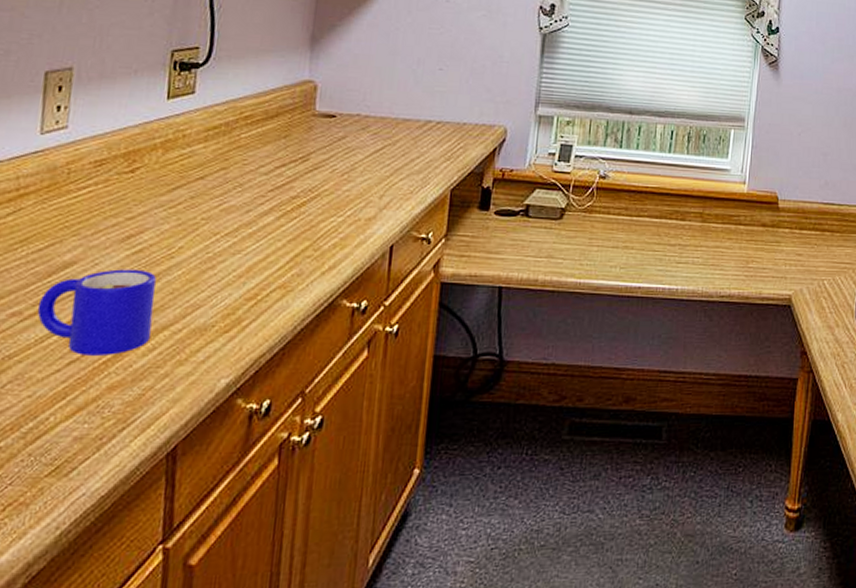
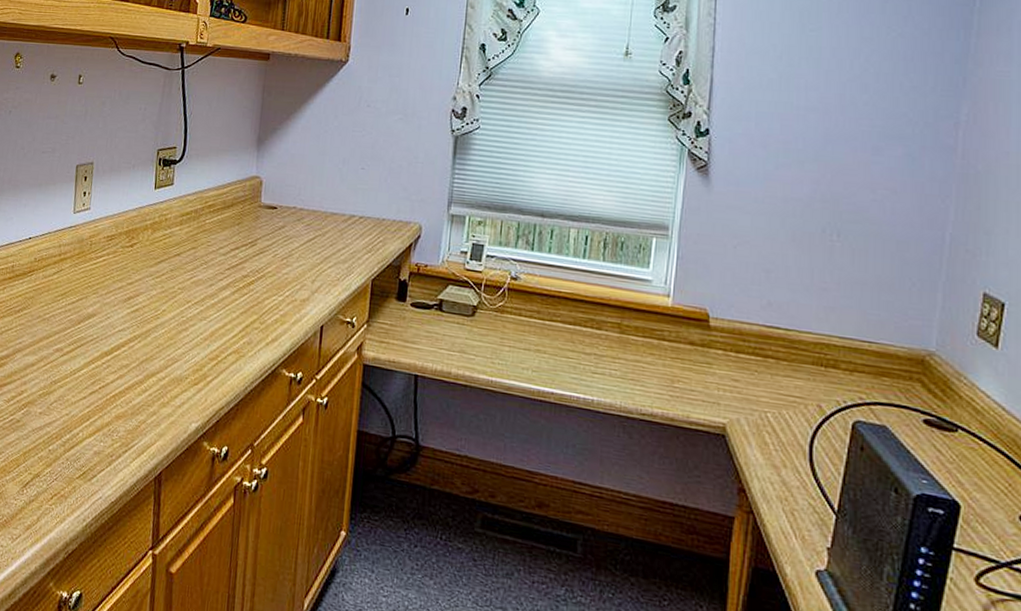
mug: present [37,269,156,356] -> none [71,323,147,391]

